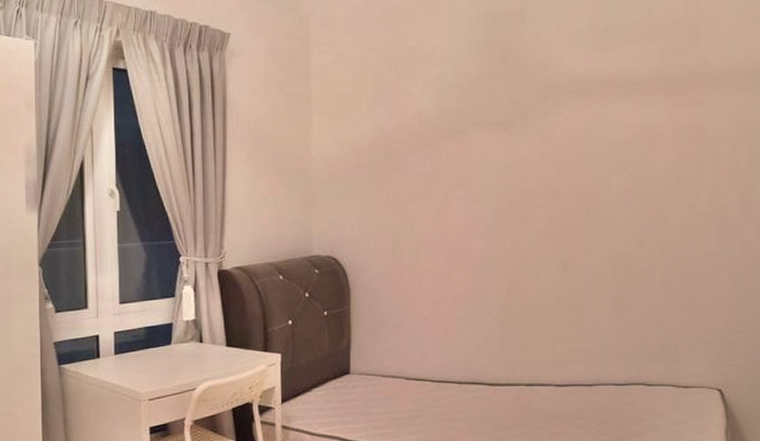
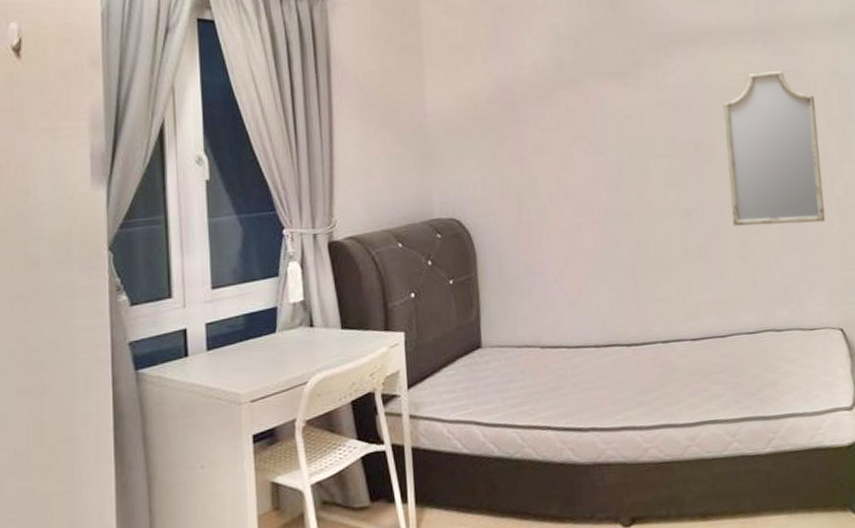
home mirror: none [611,123,719,282] -> present [723,70,826,226]

